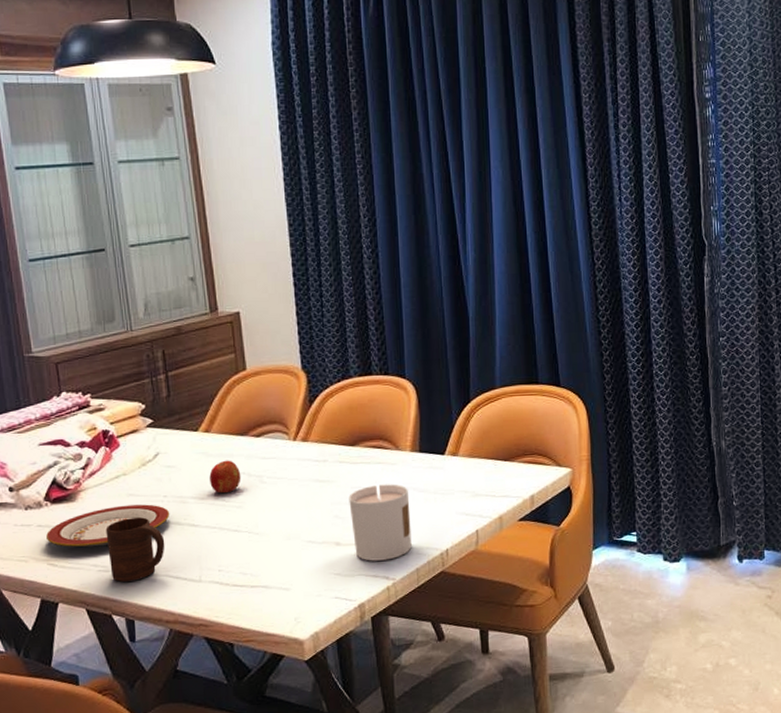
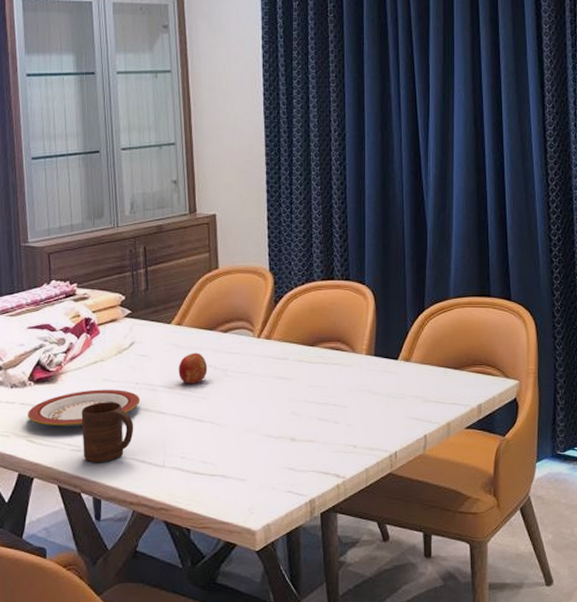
candle: present [349,482,412,561] -> none [306,382,363,459]

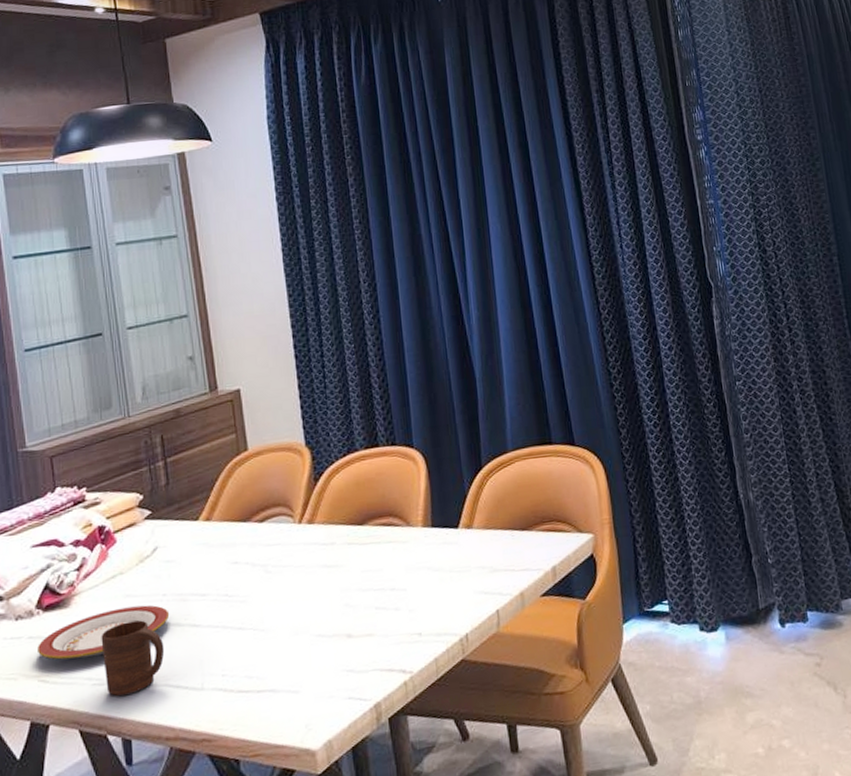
fruit: present [179,352,208,384] -> none [211,549,245,588]

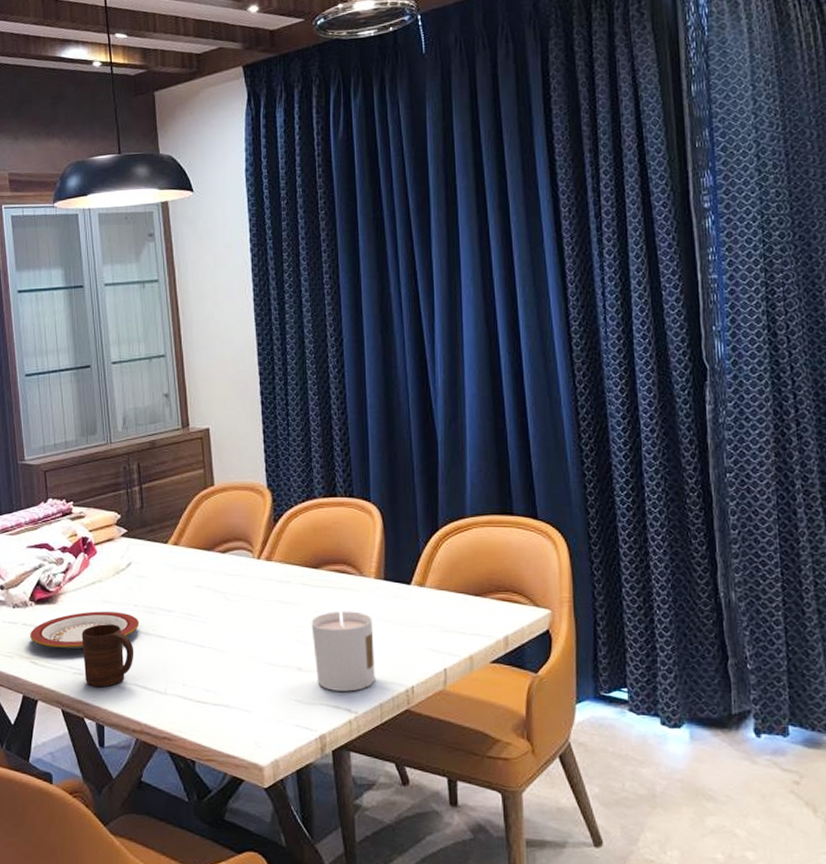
candle: none [359,563,429,654] -> present [311,608,375,692]

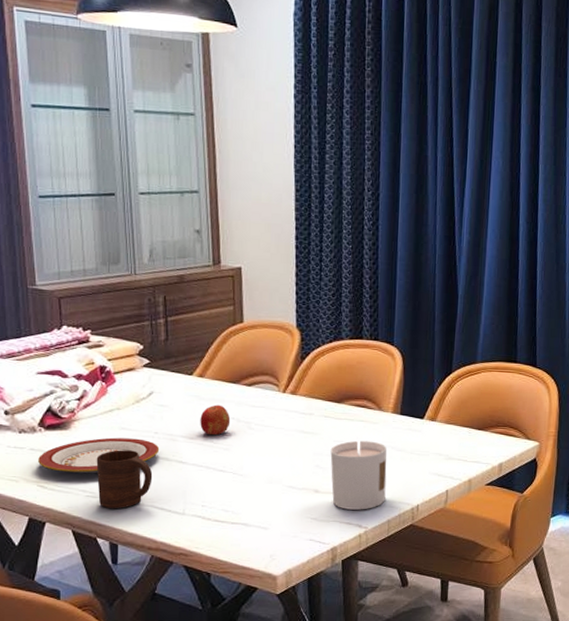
fruit: none [177,574,207,608] -> present [200,404,231,436]

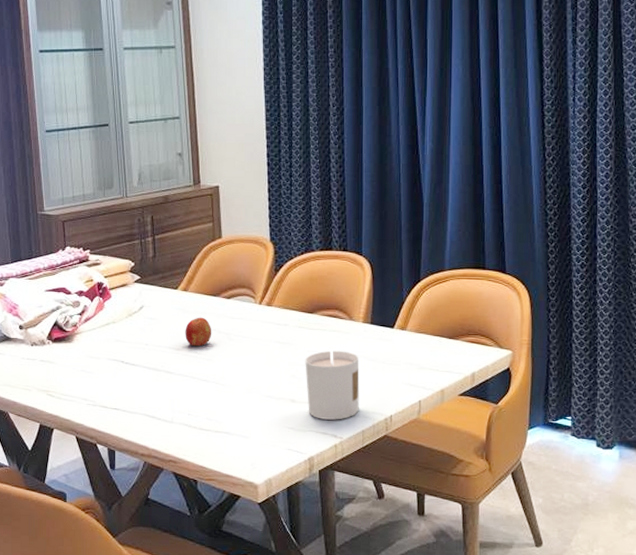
plate: present [38,437,160,474] -> none [47,349,150,384]
cup: present [96,450,153,508] -> none [96,361,144,416]

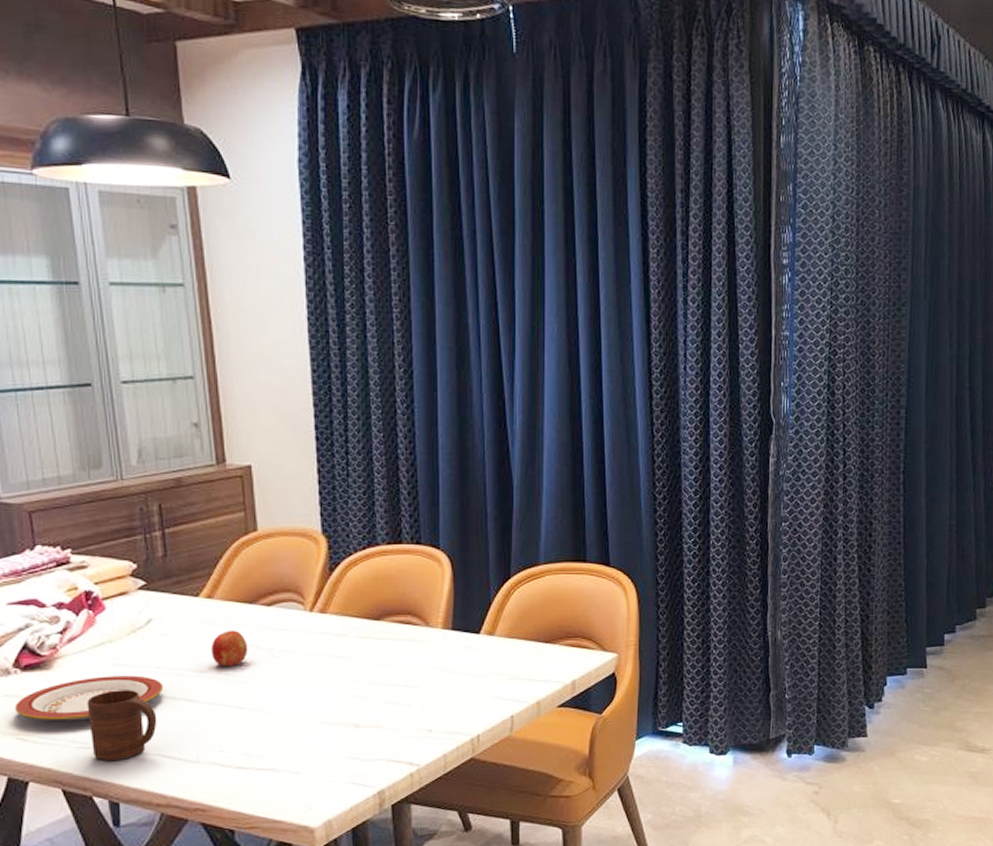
plate: none [47,349,150,384] -> present [15,675,164,721]
cup: none [96,361,144,416] -> present [87,690,157,760]
candle: present [305,348,360,420] -> none [371,660,439,745]

